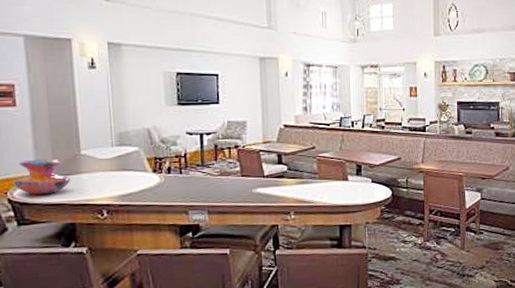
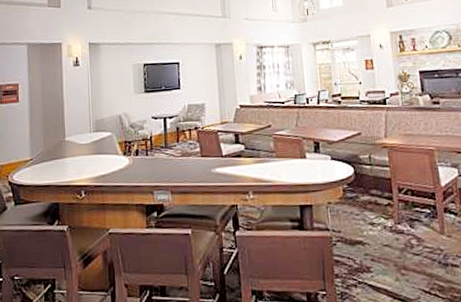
decorative vase: present [12,159,71,195] -> none [13,145,57,178]

